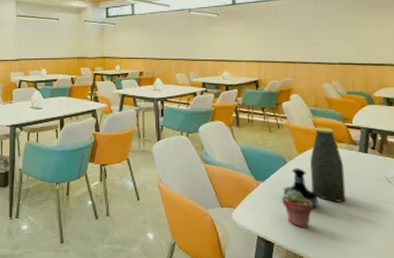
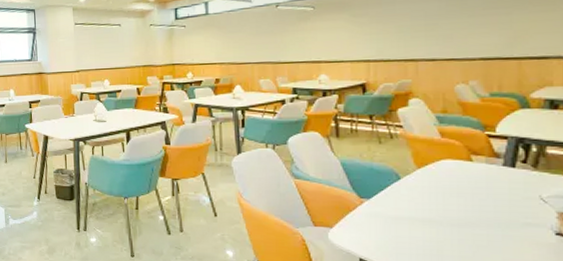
potted succulent: present [282,190,313,228] -> none [393,209,434,252]
tequila bottle: present [283,168,318,208] -> none [394,184,441,230]
bottle: present [310,127,346,202] -> none [433,137,481,225]

